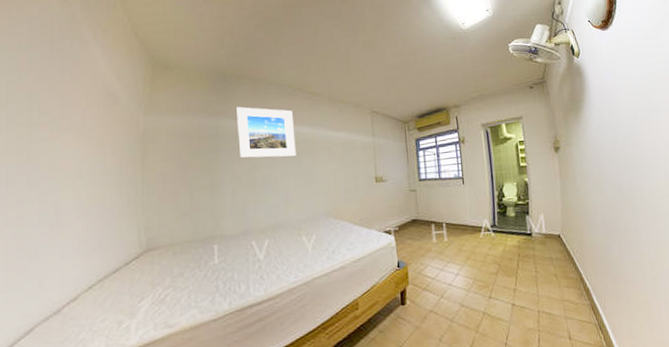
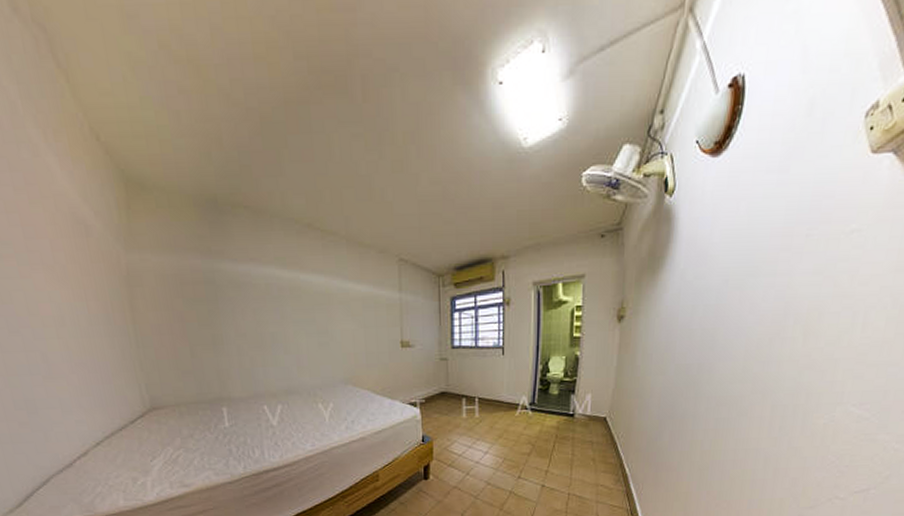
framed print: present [236,107,296,158] -> none [234,245,309,312]

